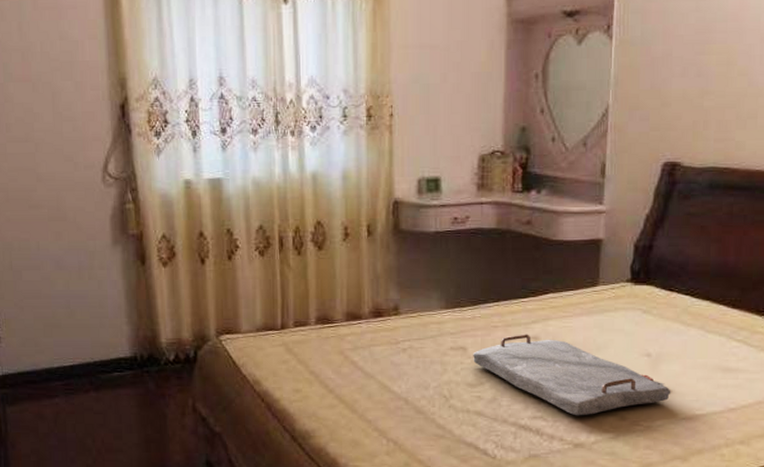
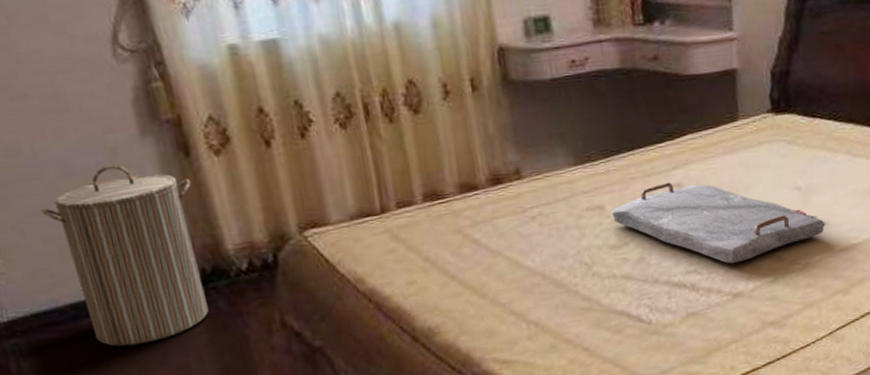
laundry hamper: none [37,265,143,408] -> present [41,165,210,347]

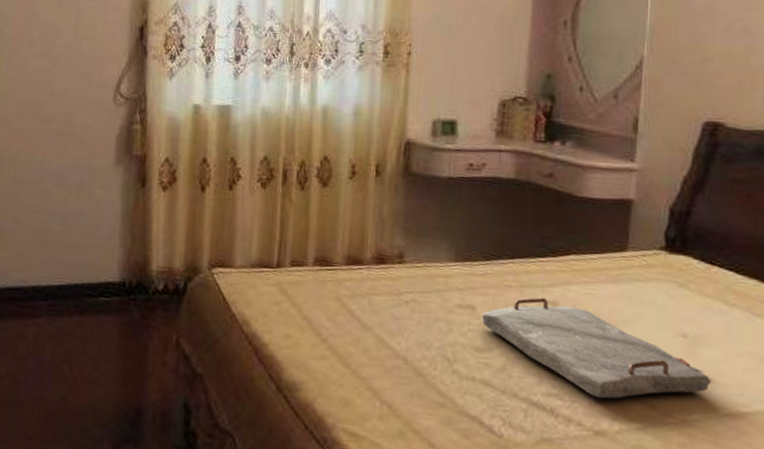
laundry hamper: present [41,165,210,347] -> none [35,183,141,333]

